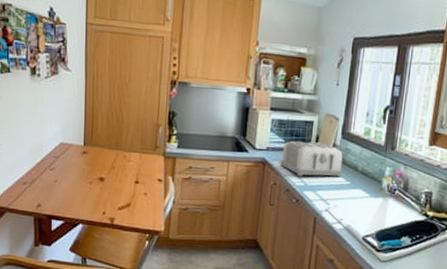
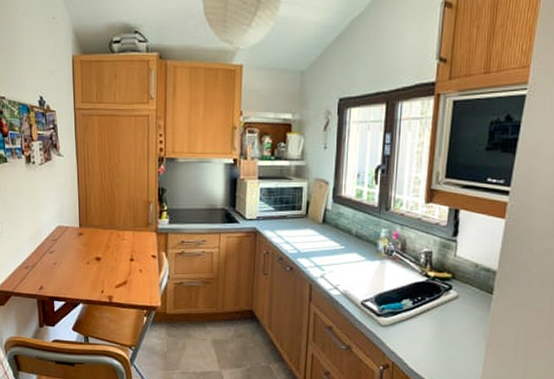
toaster: present [280,141,343,178] -> none [271,208,336,244]

